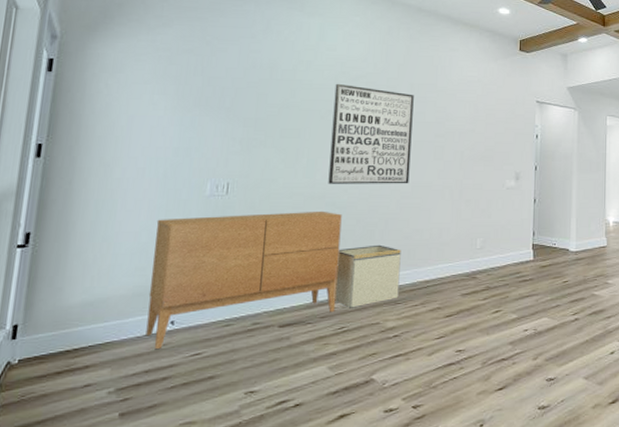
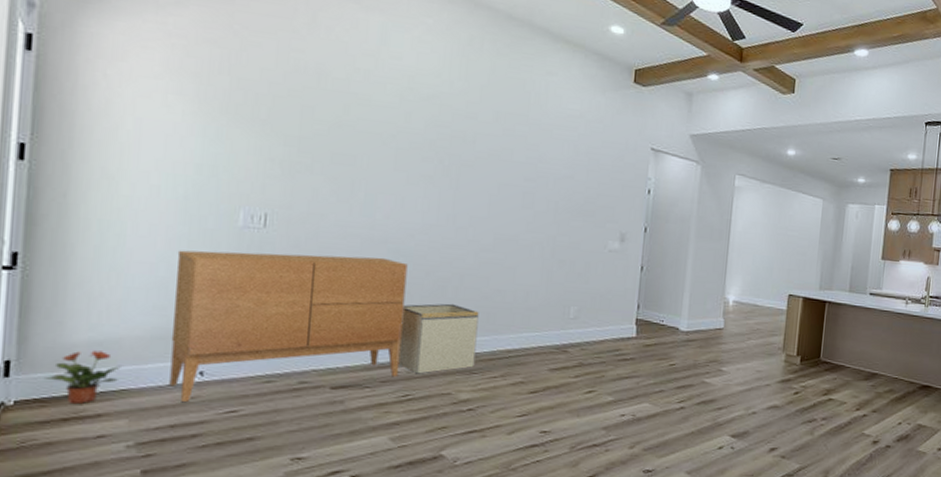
potted plant: none [43,310,107,358] -> present [43,350,121,404]
wall art: present [328,83,414,184] -> none [391,102,500,235]

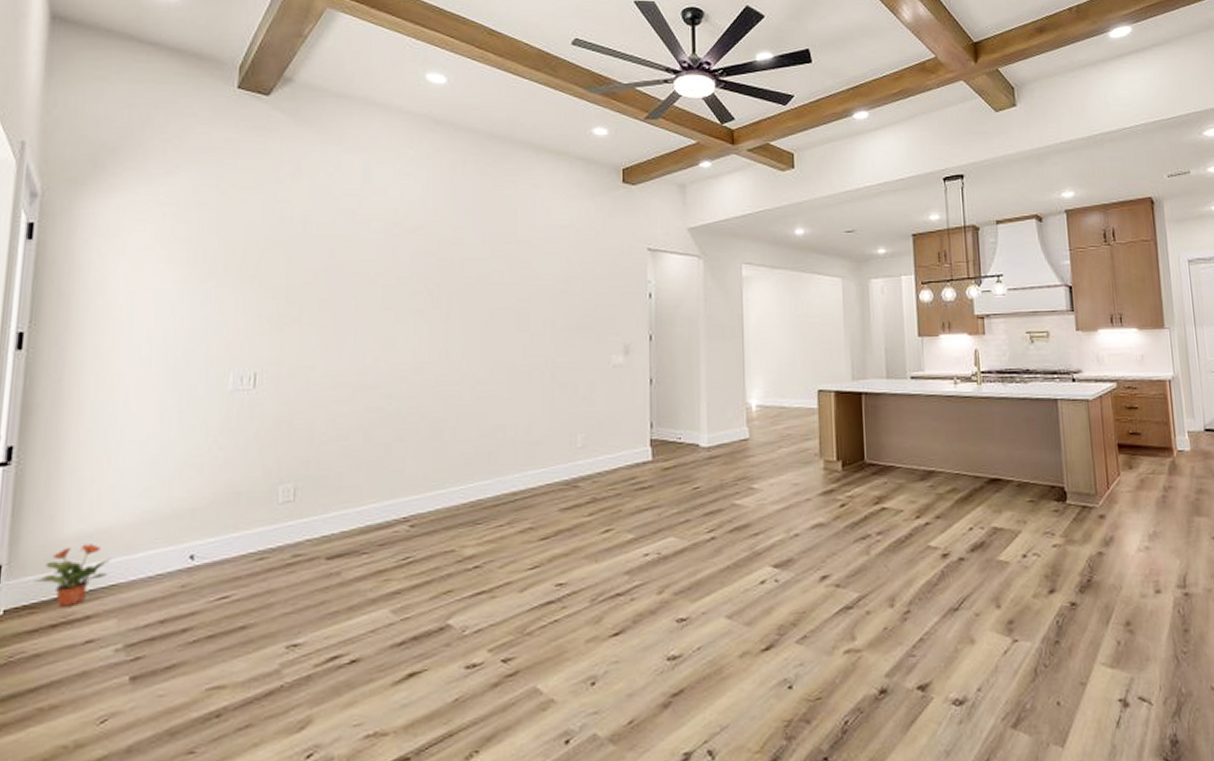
sideboard: present [169,250,408,402] -> none [159,405,401,592]
storage bin: present [398,303,479,374] -> none [396,446,479,532]

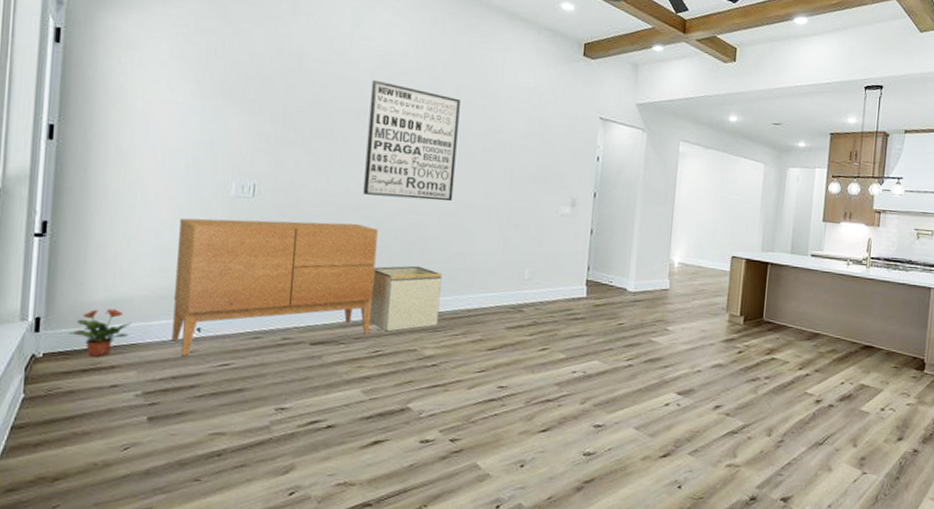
sideboard: none [159,405,401,592] -> present [171,218,378,355]
wall art: none [382,237,488,369] -> present [363,79,460,202]
storage bin: none [396,446,479,532] -> present [369,265,442,332]

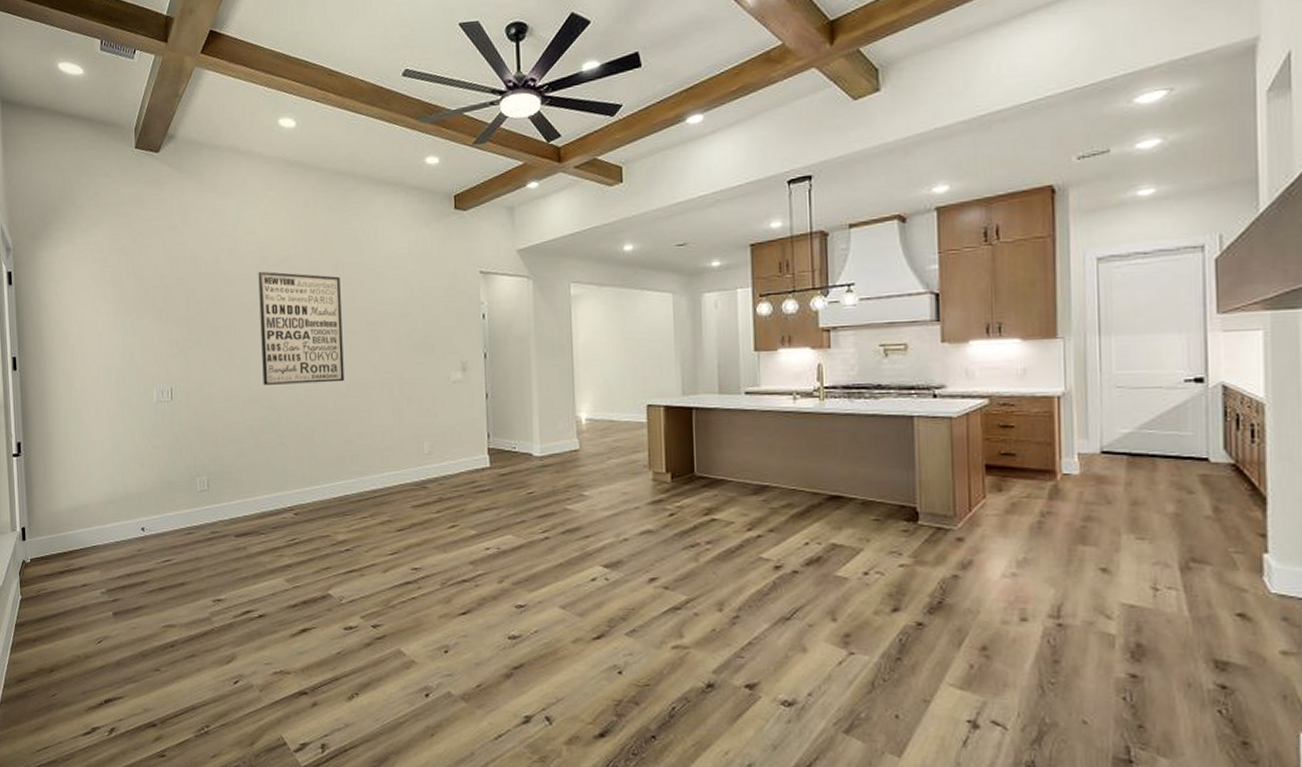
potted plant: present [67,309,131,356] -> none [45,515,91,559]
sideboard: present [171,218,378,355] -> none [116,414,285,554]
storage bin: present [369,265,442,332] -> none [281,450,346,519]

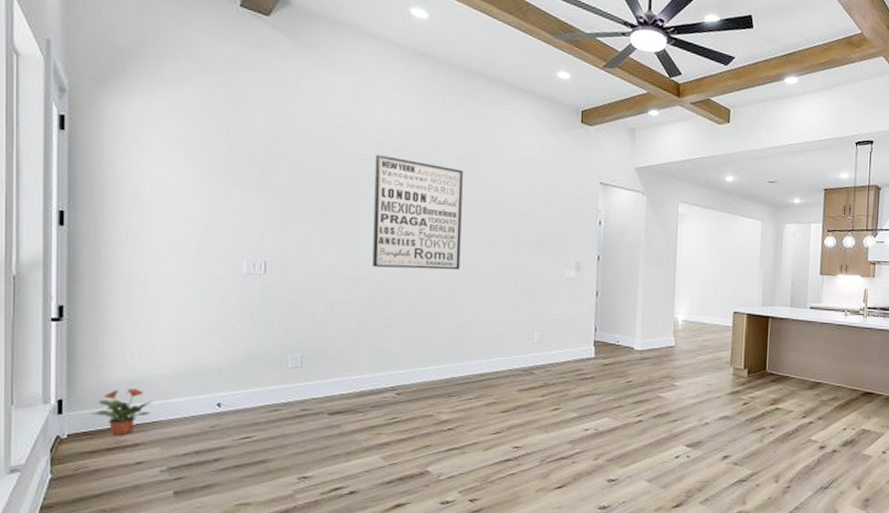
potted plant: none [45,515,91,559] -> present [90,388,152,435]

